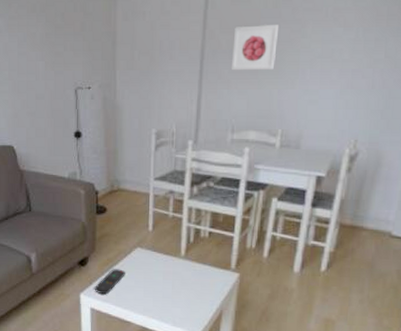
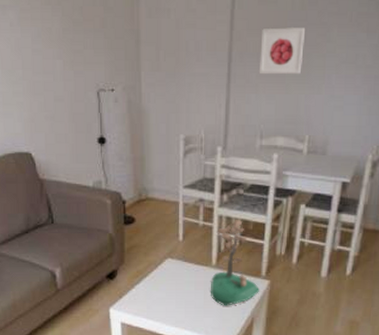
remote control: present [95,269,125,294] -> none [125,281,156,307]
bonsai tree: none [178,211,229,297] -> present [210,219,259,306]

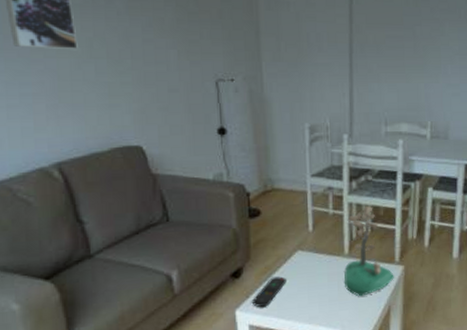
remote control: none [125,281,156,307] -> present [253,276,286,307]
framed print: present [258,27,306,75] -> none [379,22,421,65]

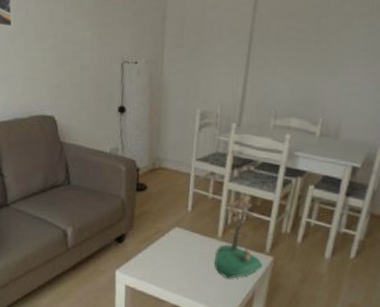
remote control: present [253,276,286,307] -> none [131,247,162,272]

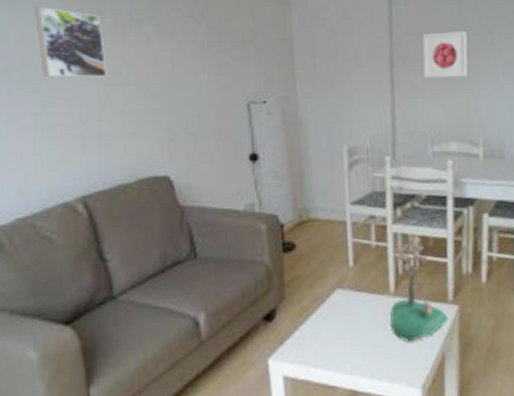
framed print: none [277,13,327,59] -> present [422,32,468,79]

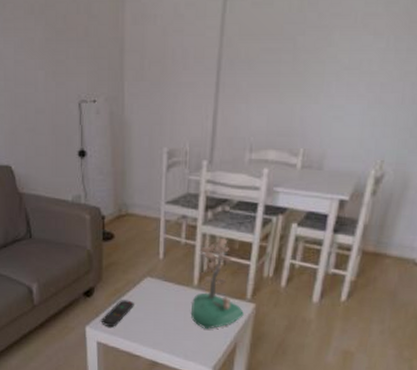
remote control: none [287,319,325,355] -> present [102,300,134,326]
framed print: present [422,32,468,79] -> none [250,32,304,83]

